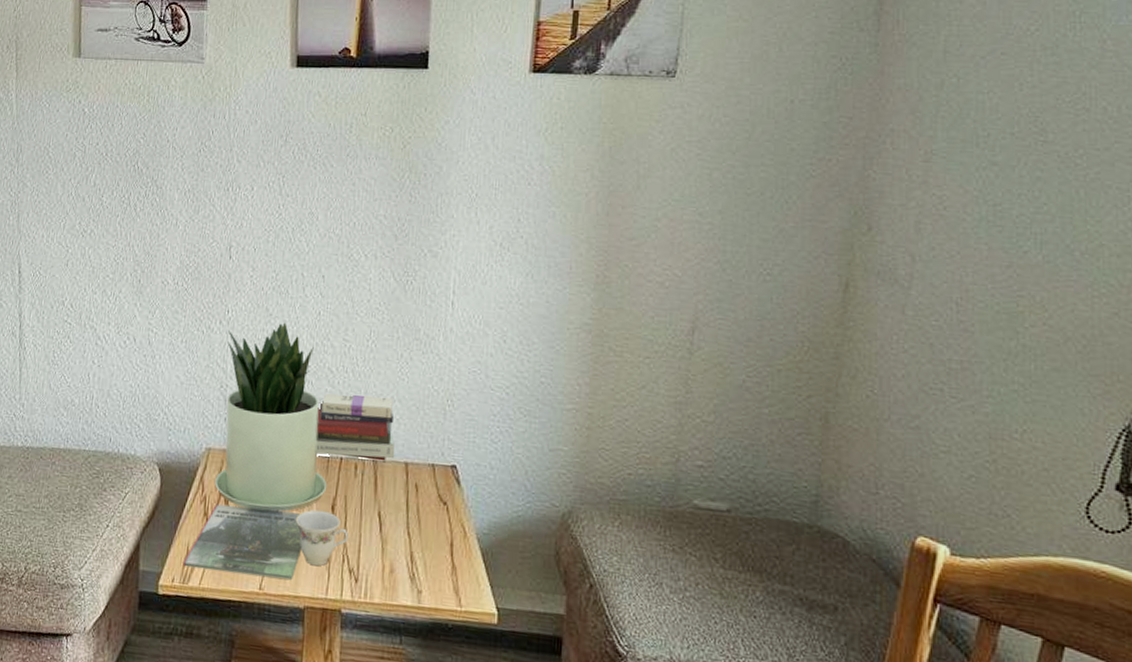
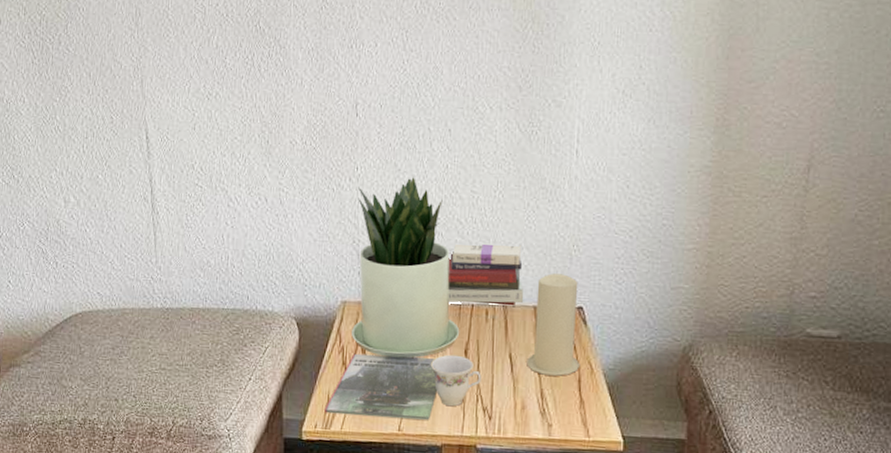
candle: none [396,428,453,539] -> present [527,273,580,376]

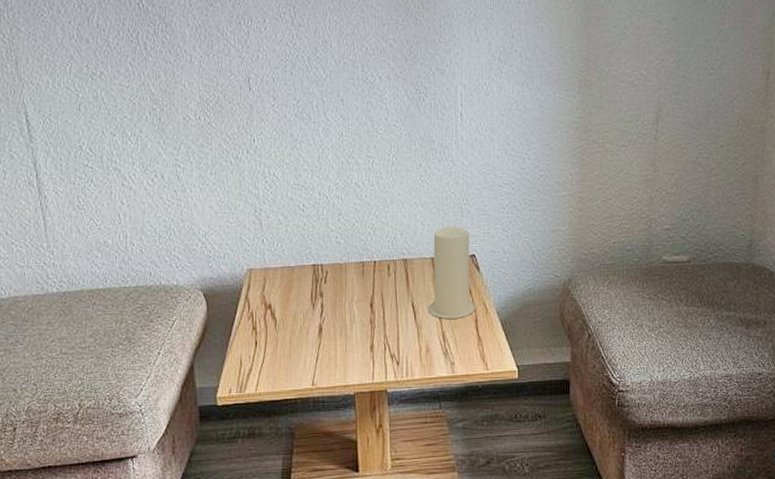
magazine: present [324,353,437,420] -> none [238,315,347,378]
planter: present [352,177,460,358] -> none [255,146,365,318]
teacup: present [430,354,482,407] -> none [338,309,388,358]
books: present [448,243,524,306] -> none [349,203,422,261]

